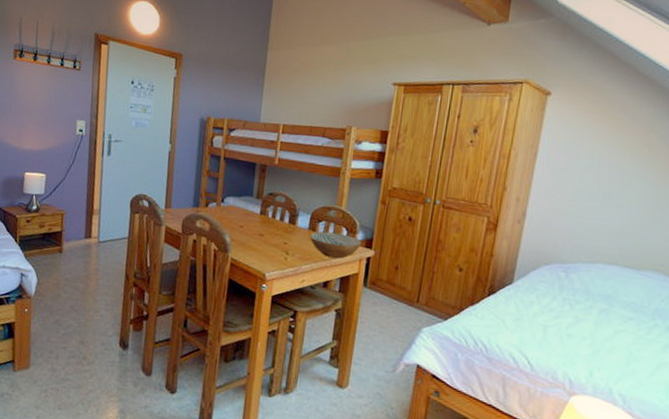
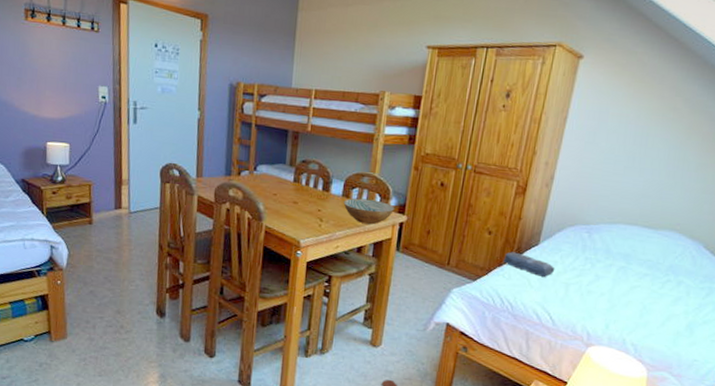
towel: none [475,290,531,318] -> present [503,252,555,277]

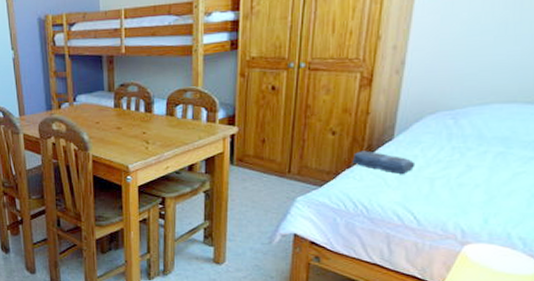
bowl: present [343,198,395,225] -> none [168,114,224,141]

